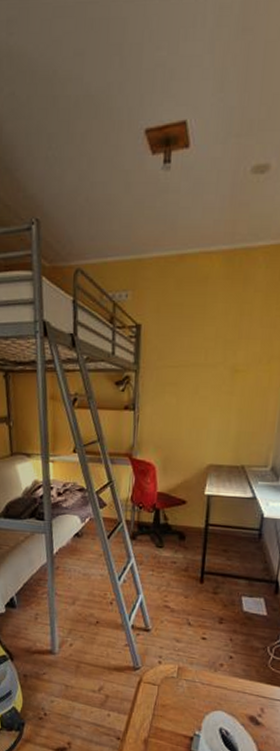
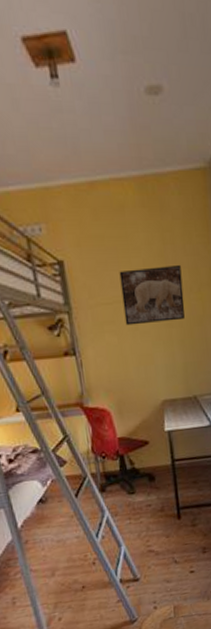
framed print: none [187,335,254,390] -> present [119,264,185,326]

